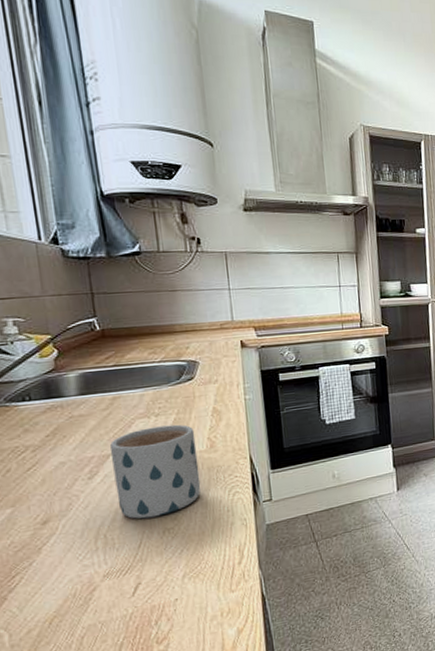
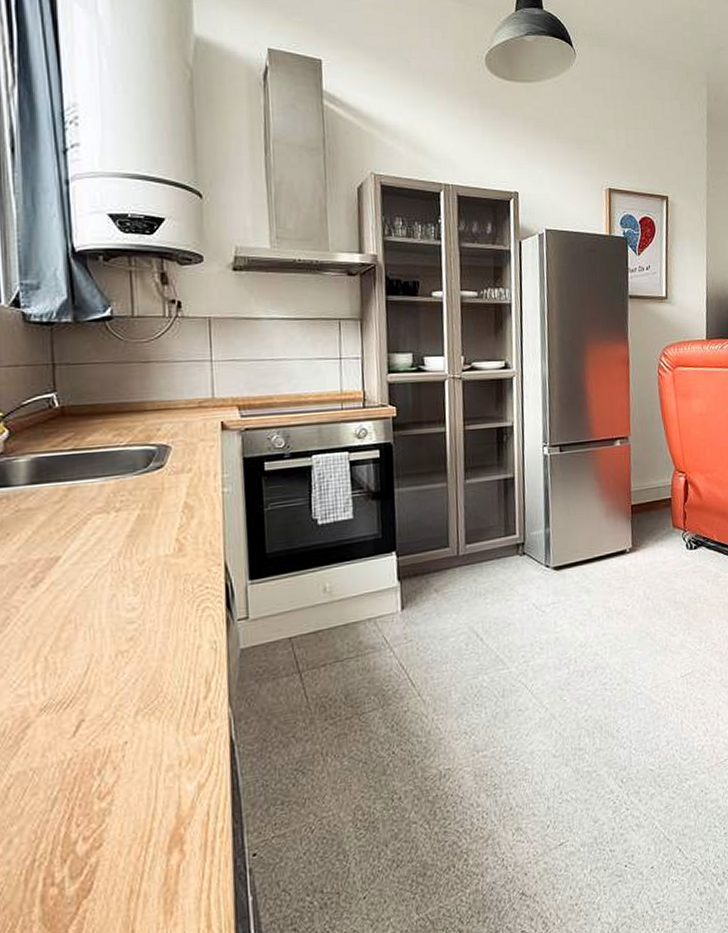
mug: present [109,424,201,519] -> none [59,522,164,638]

